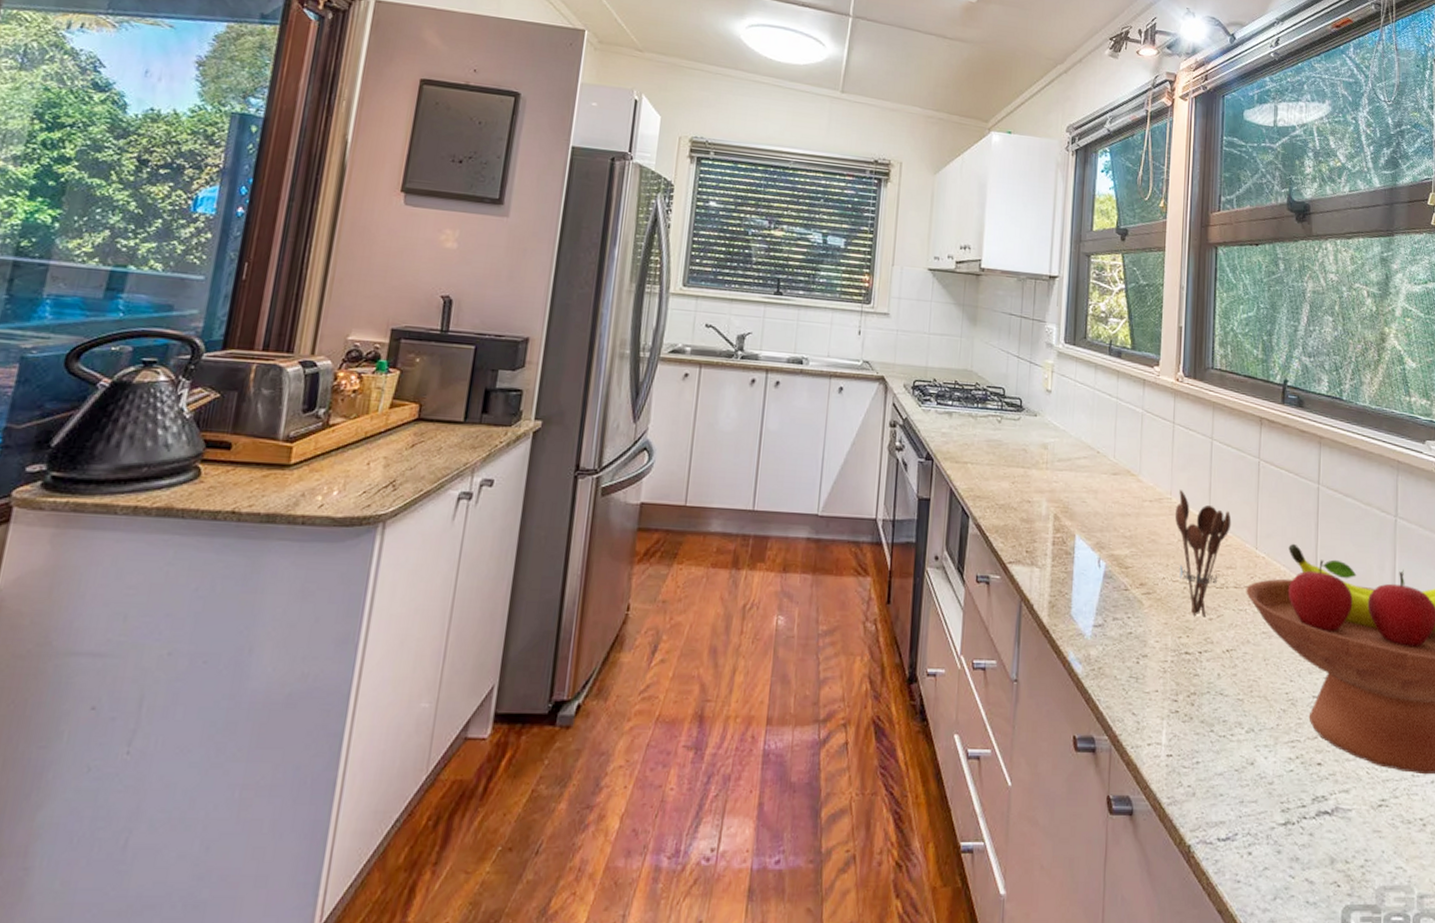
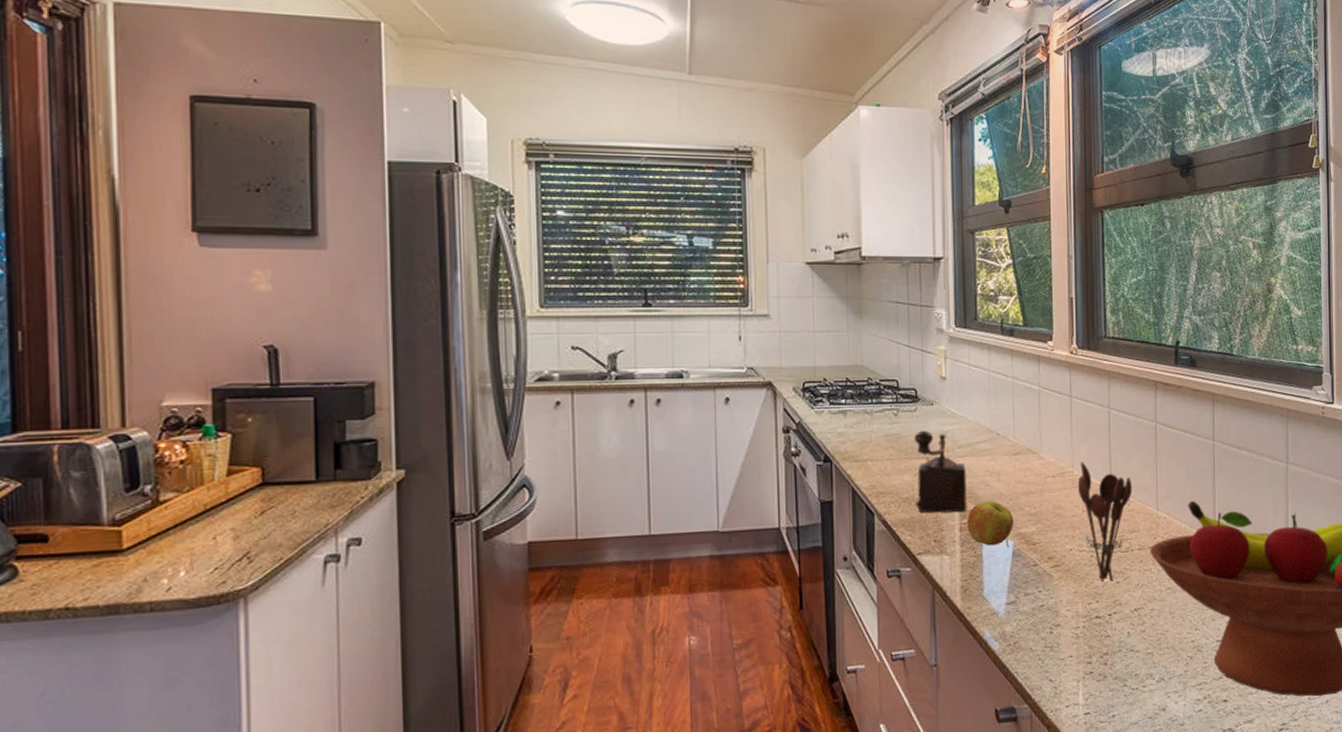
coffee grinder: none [1011,439,1064,527] -> present [914,430,967,513]
apple: none [1060,518,1108,564] -> present [967,501,1014,546]

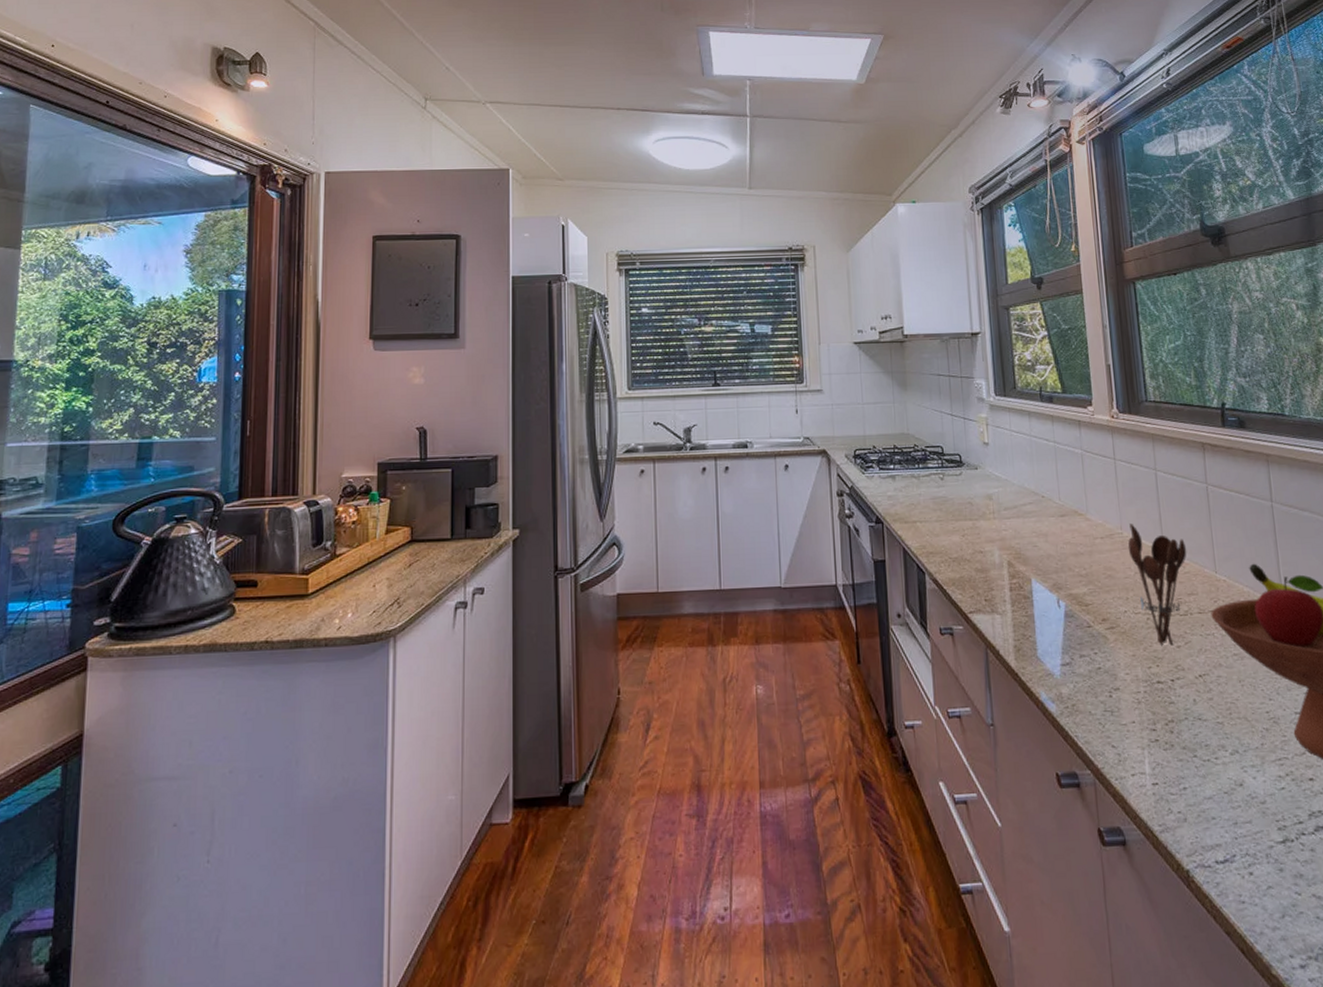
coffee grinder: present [914,430,967,513] -> none [960,493,1016,573]
apple: present [967,501,1014,546] -> none [1016,562,1065,606]

